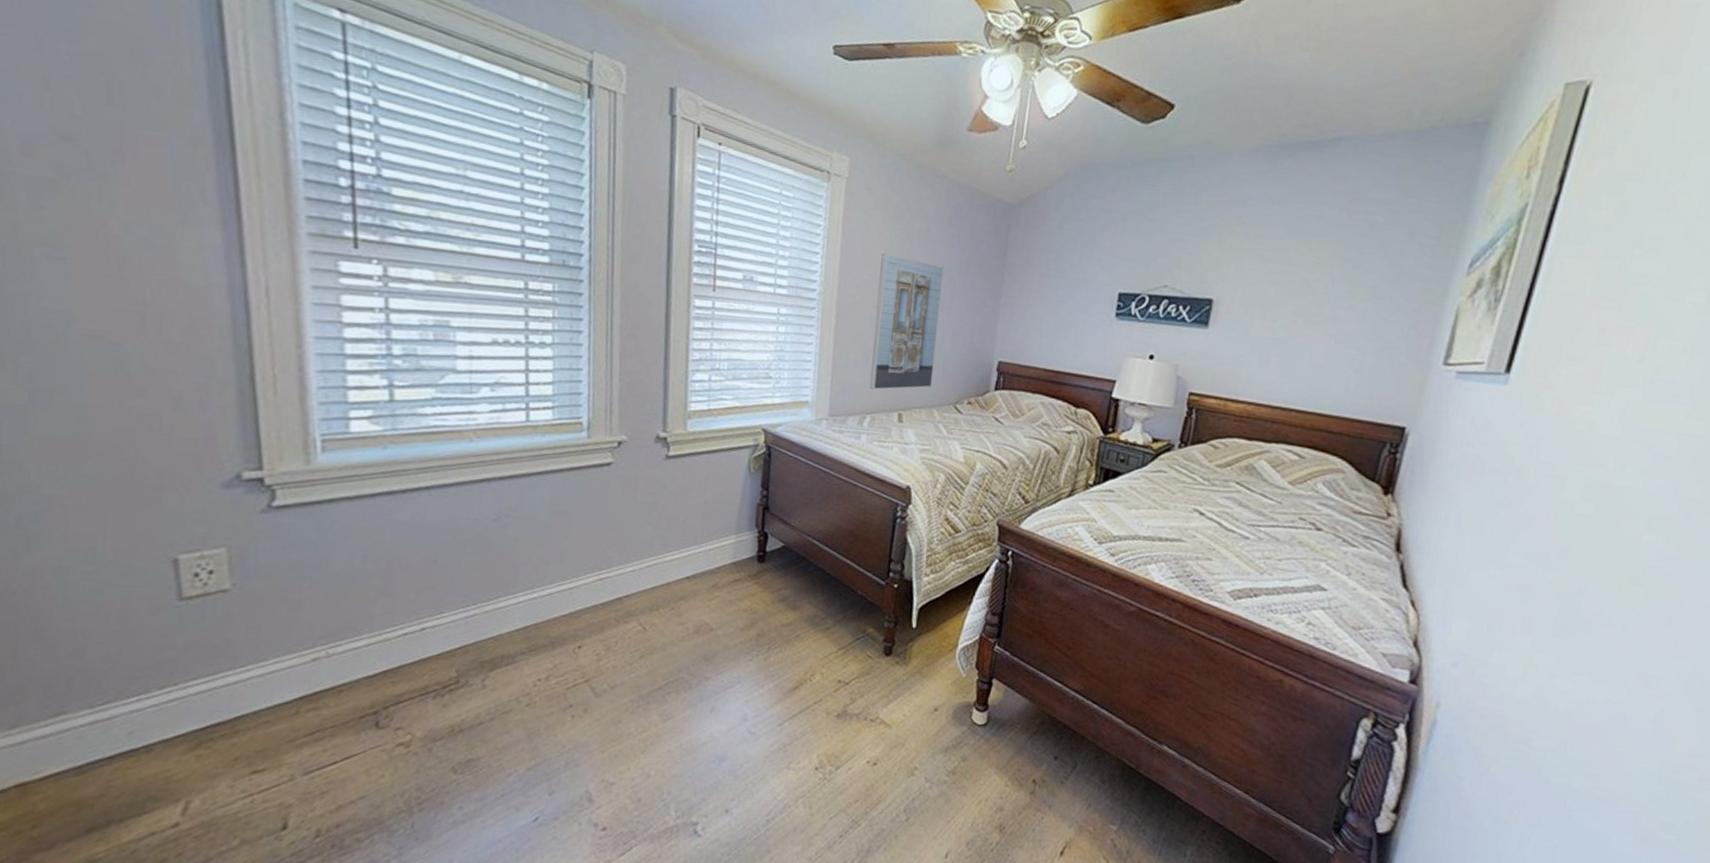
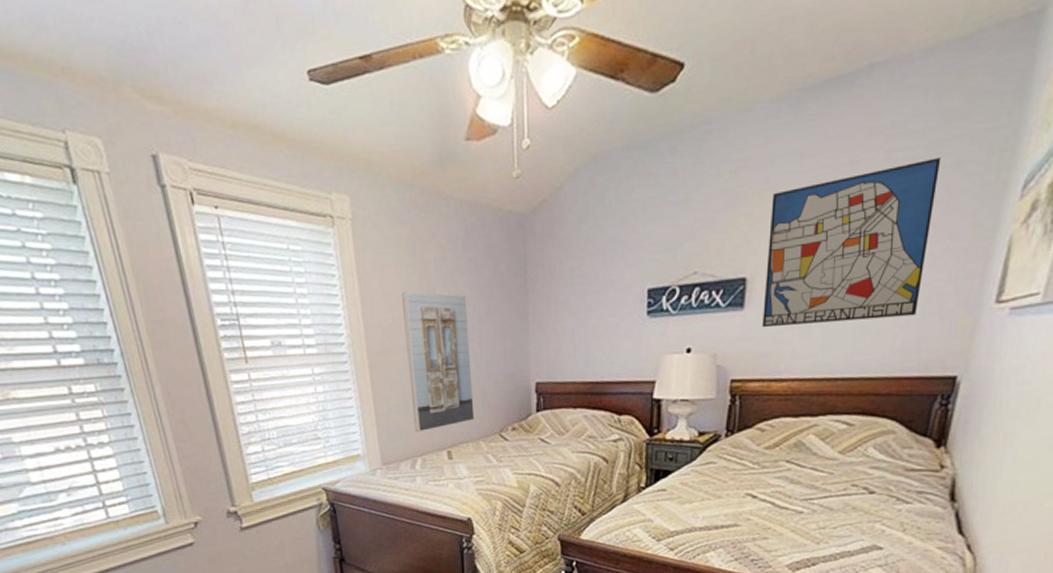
wall art: none [1223,225,1397,363] -> present [762,157,941,327]

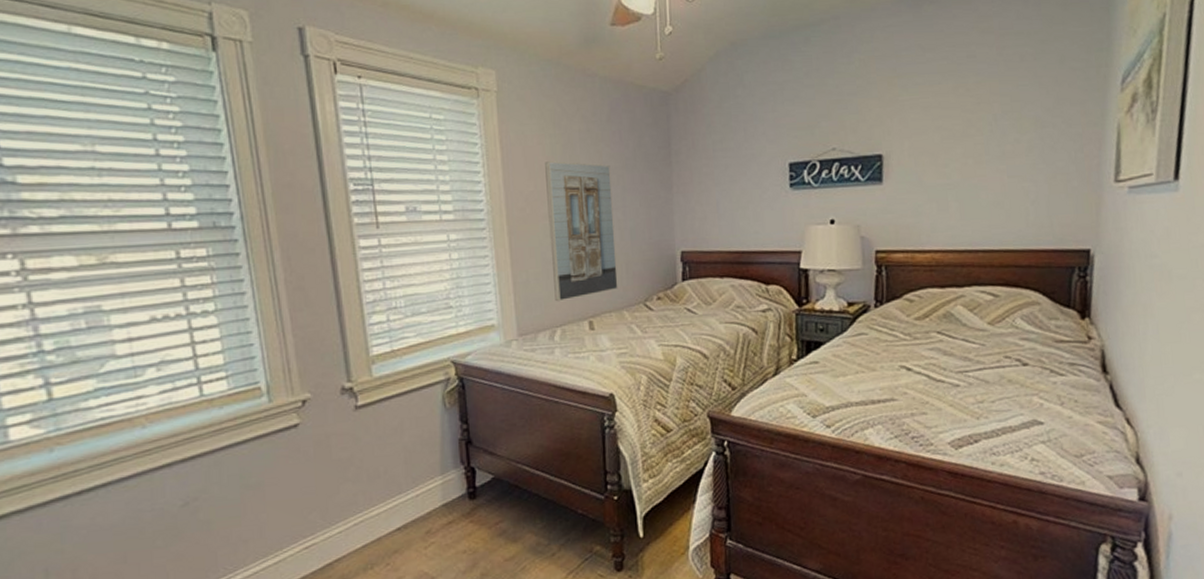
wall art: present [762,157,941,327] -> none [900,55,1047,200]

